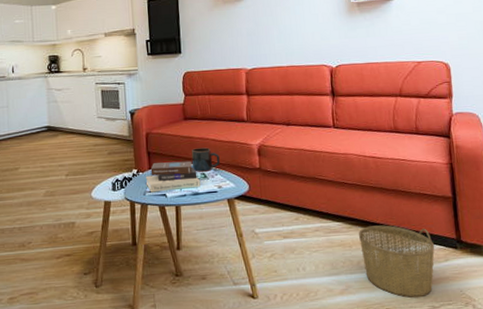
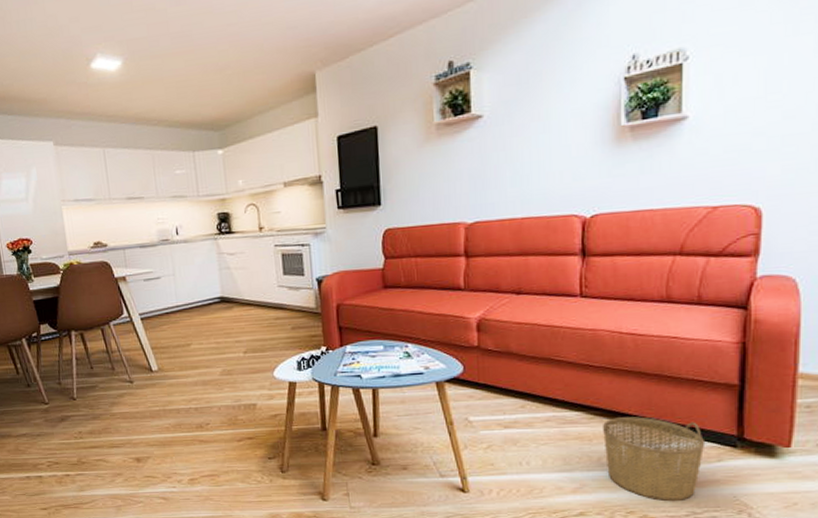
books: present [145,161,201,193] -> none [336,337,403,373]
mug: present [191,147,220,173] -> none [392,321,428,352]

